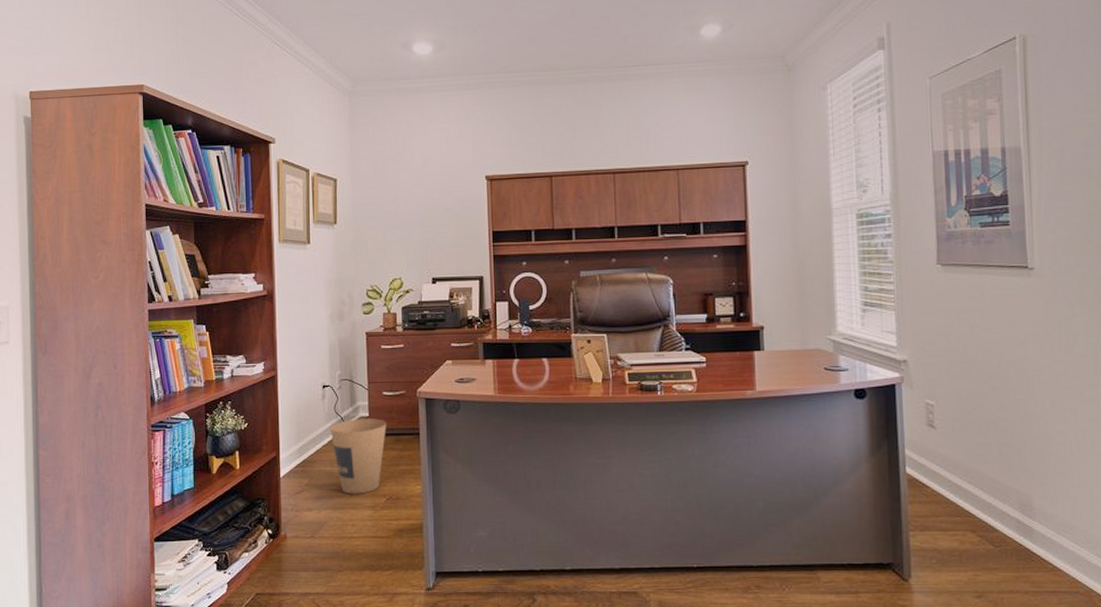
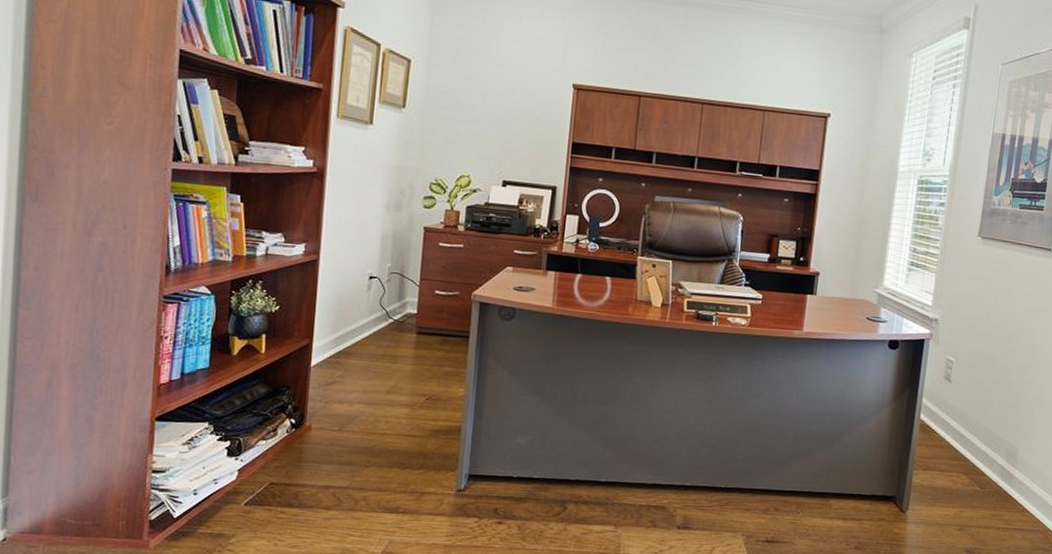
trash can: present [329,418,387,494] -> none [372,314,436,392]

